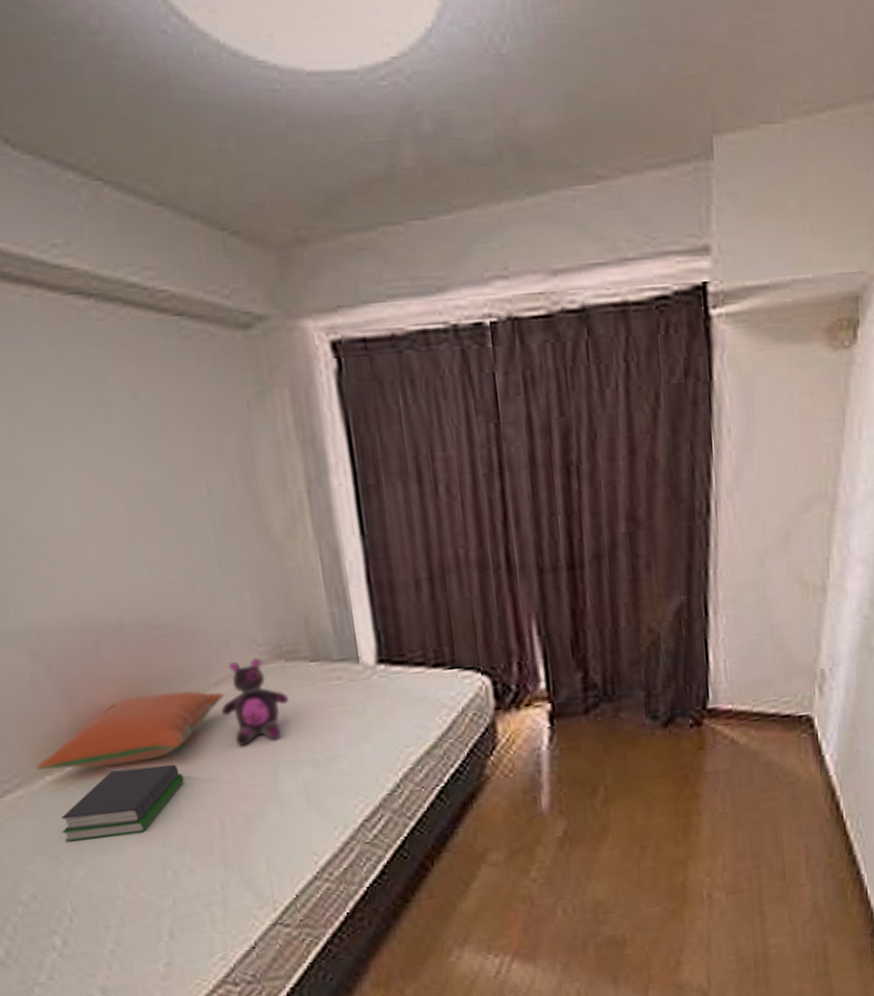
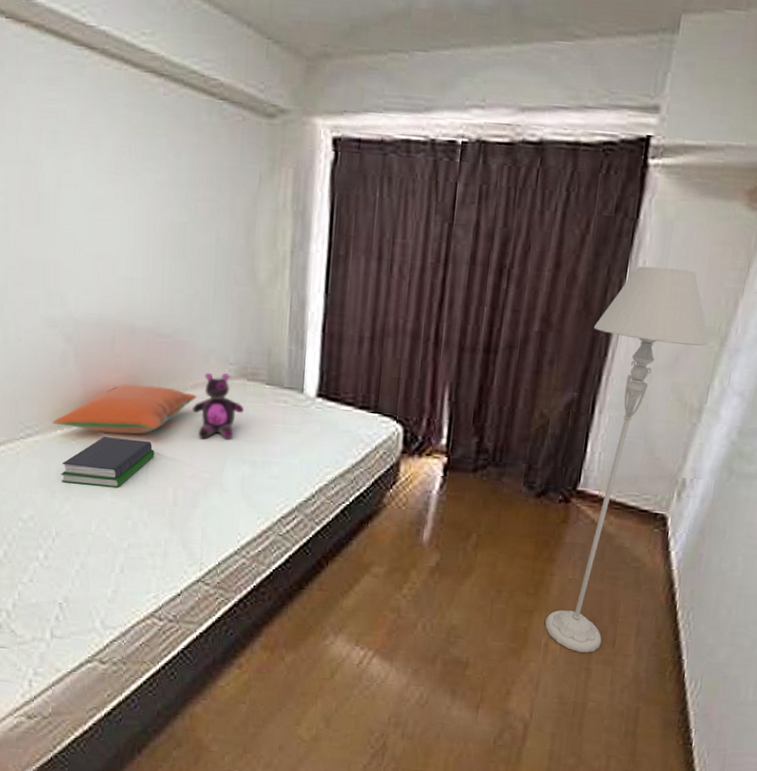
floor lamp: none [687,430,818,896] -> present [544,266,710,653]

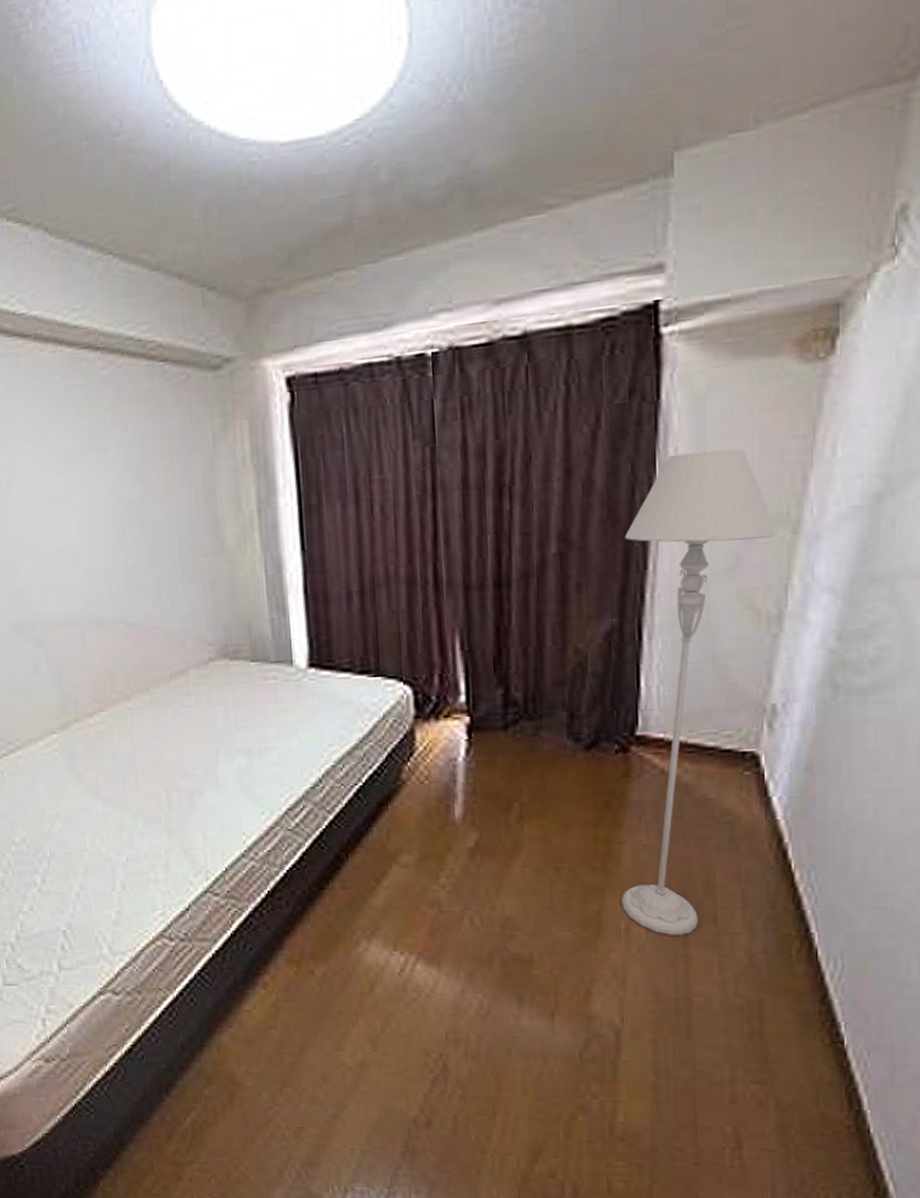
pillow: present [52,384,197,435] -> none [32,680,178,739]
book: present [60,437,155,488] -> none [47,741,142,798]
stuffed animal: present [191,372,245,439] -> none [174,656,231,732]

